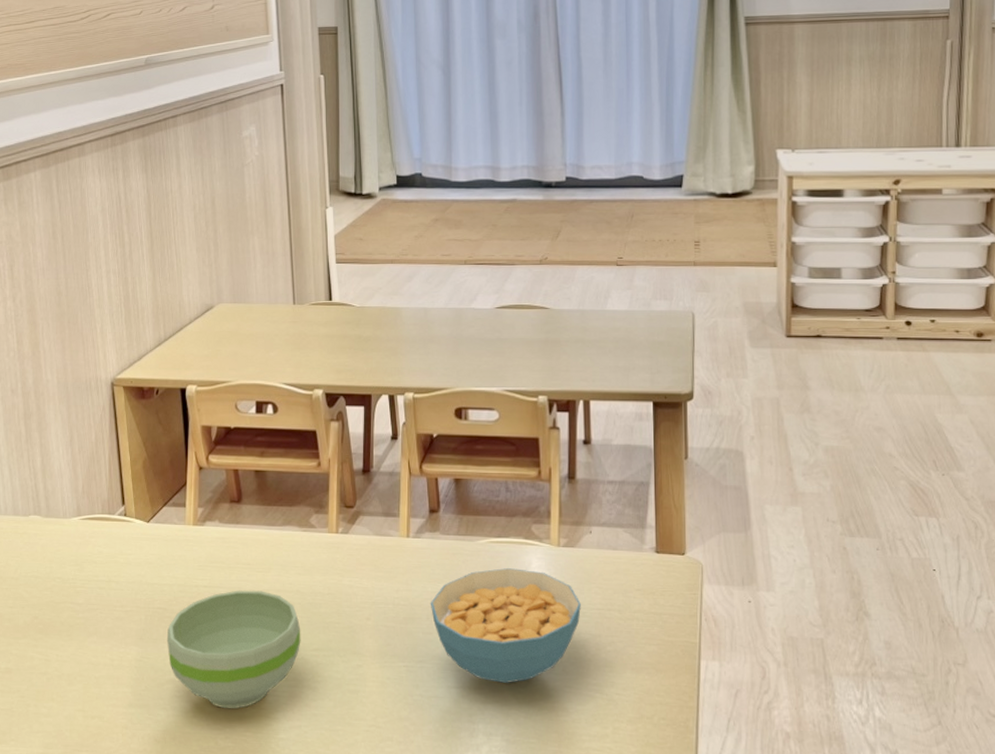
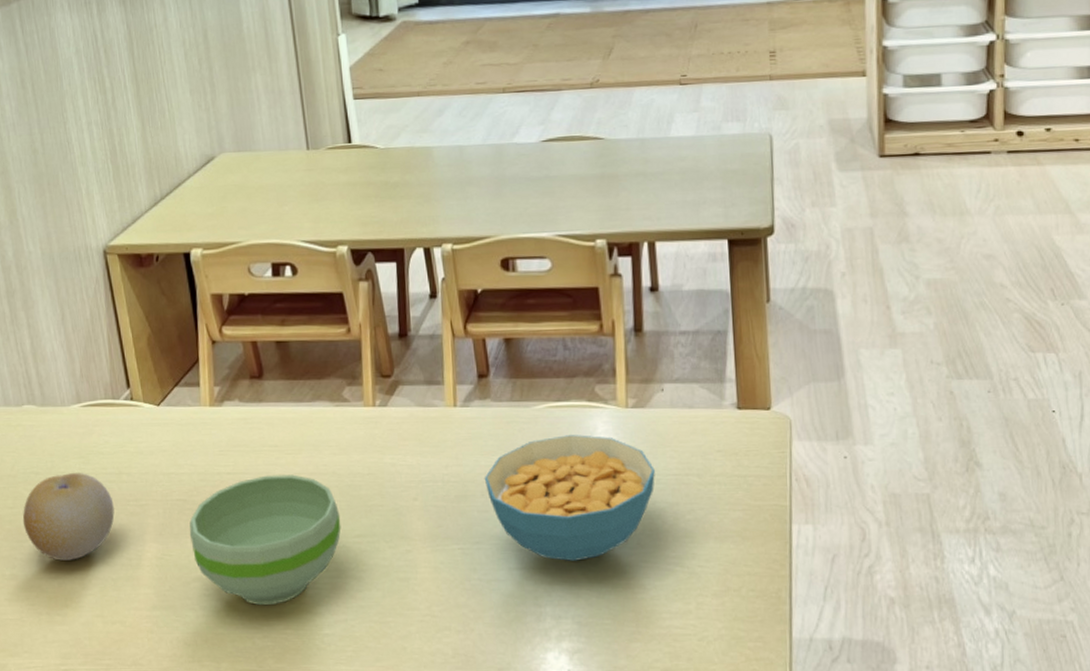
fruit: none [20,579,102,658] -> present [22,473,115,561]

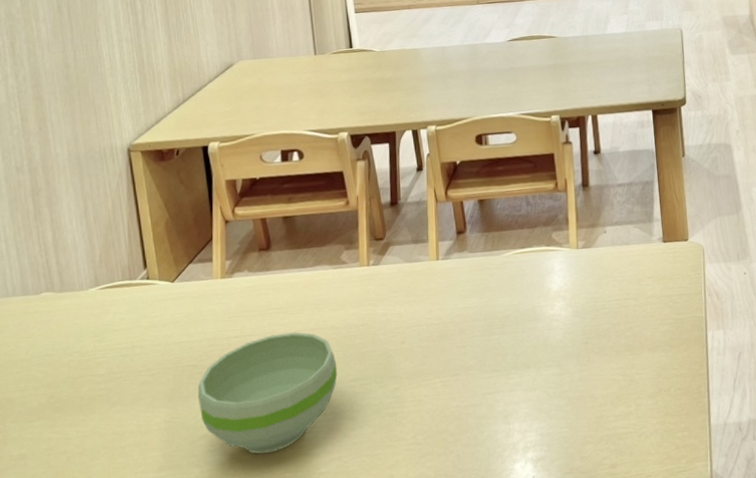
fruit: present [22,473,115,561] -> none [34,350,126,436]
cereal bowl: present [484,435,655,561] -> none [461,274,601,382]

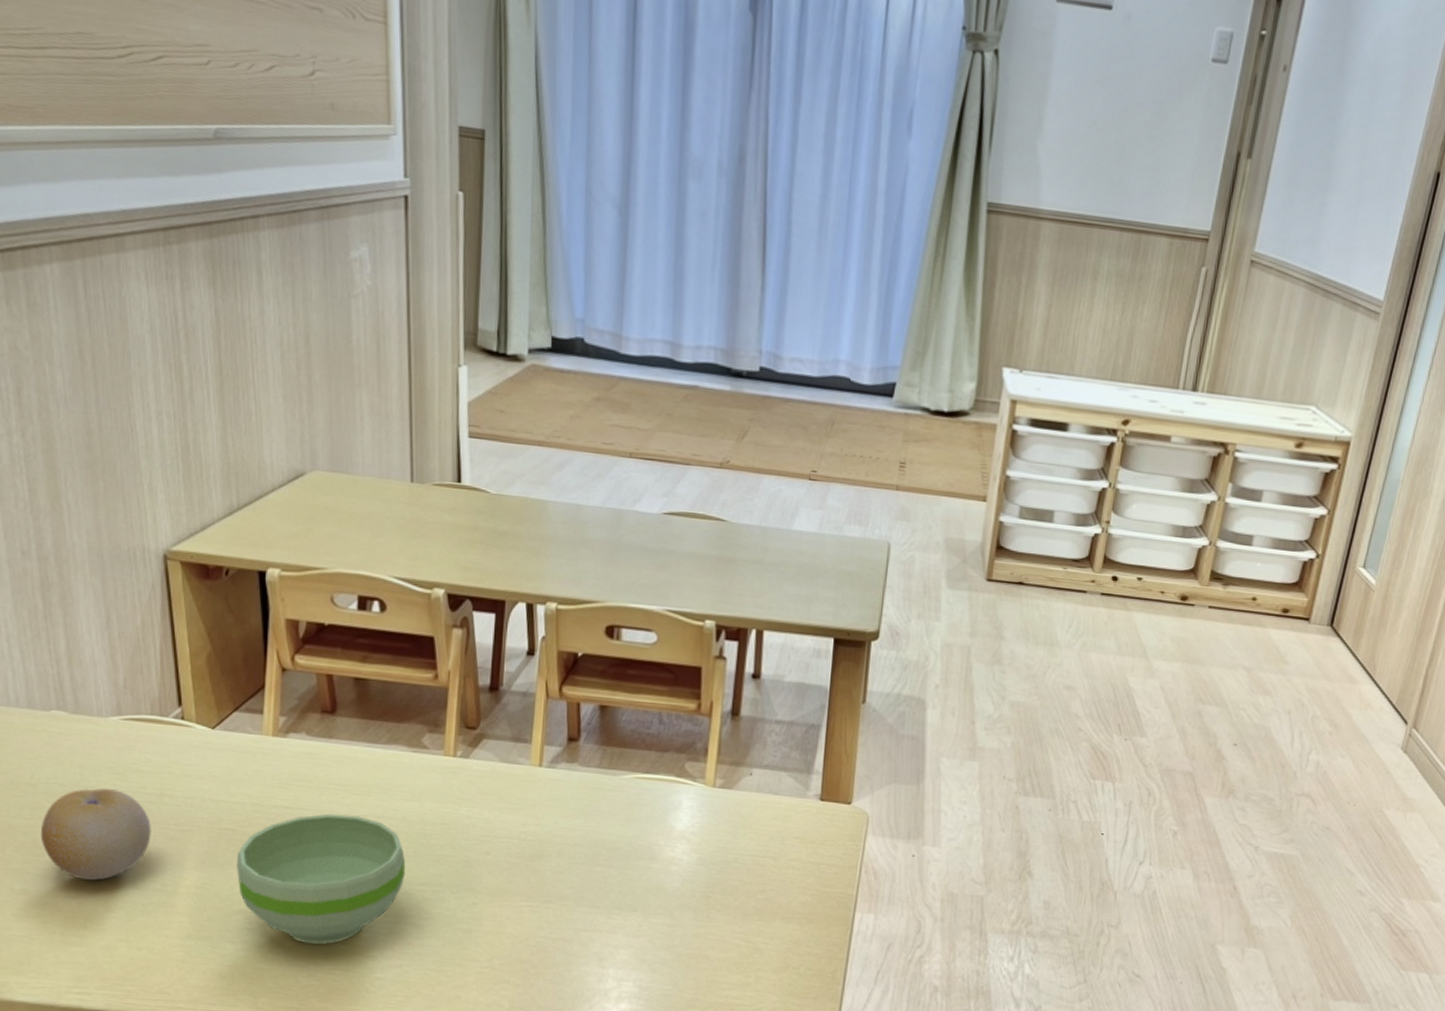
fruit: none [34,350,126,436] -> present [40,788,151,881]

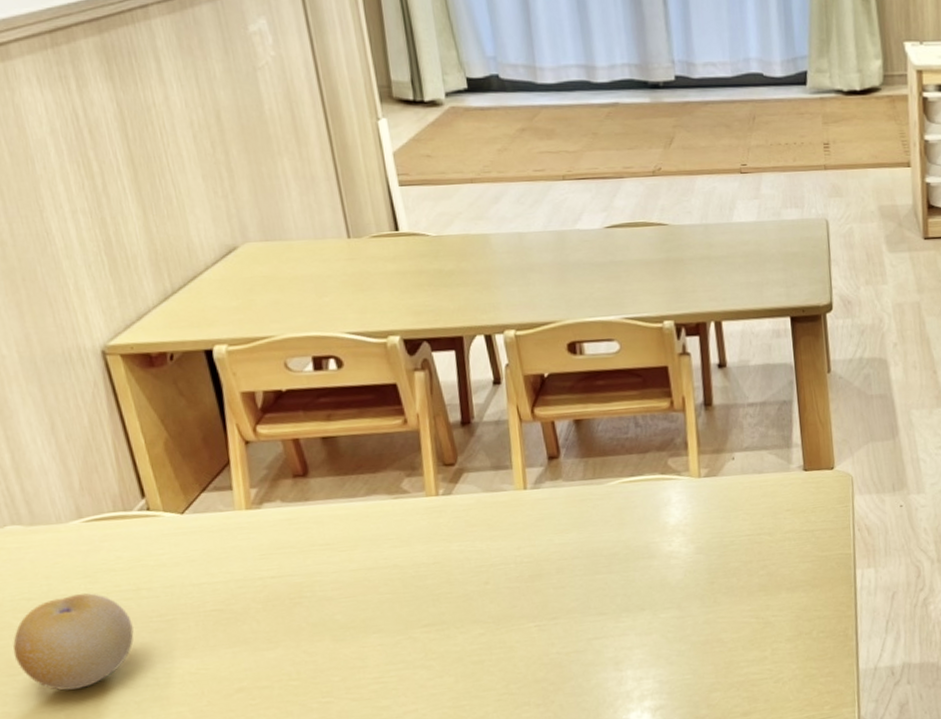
bowl: present [237,813,406,945] -> none [228,571,407,708]

